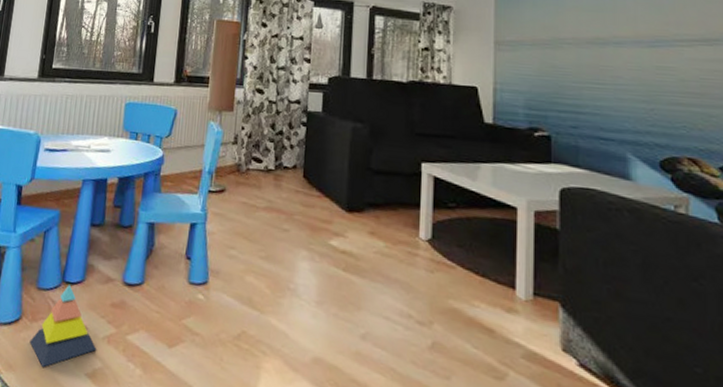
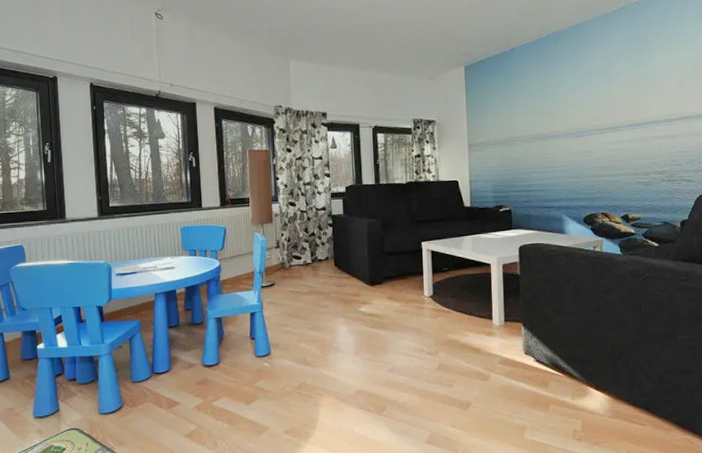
stacking toy: present [29,285,97,367] -> none [133,375,191,437]

